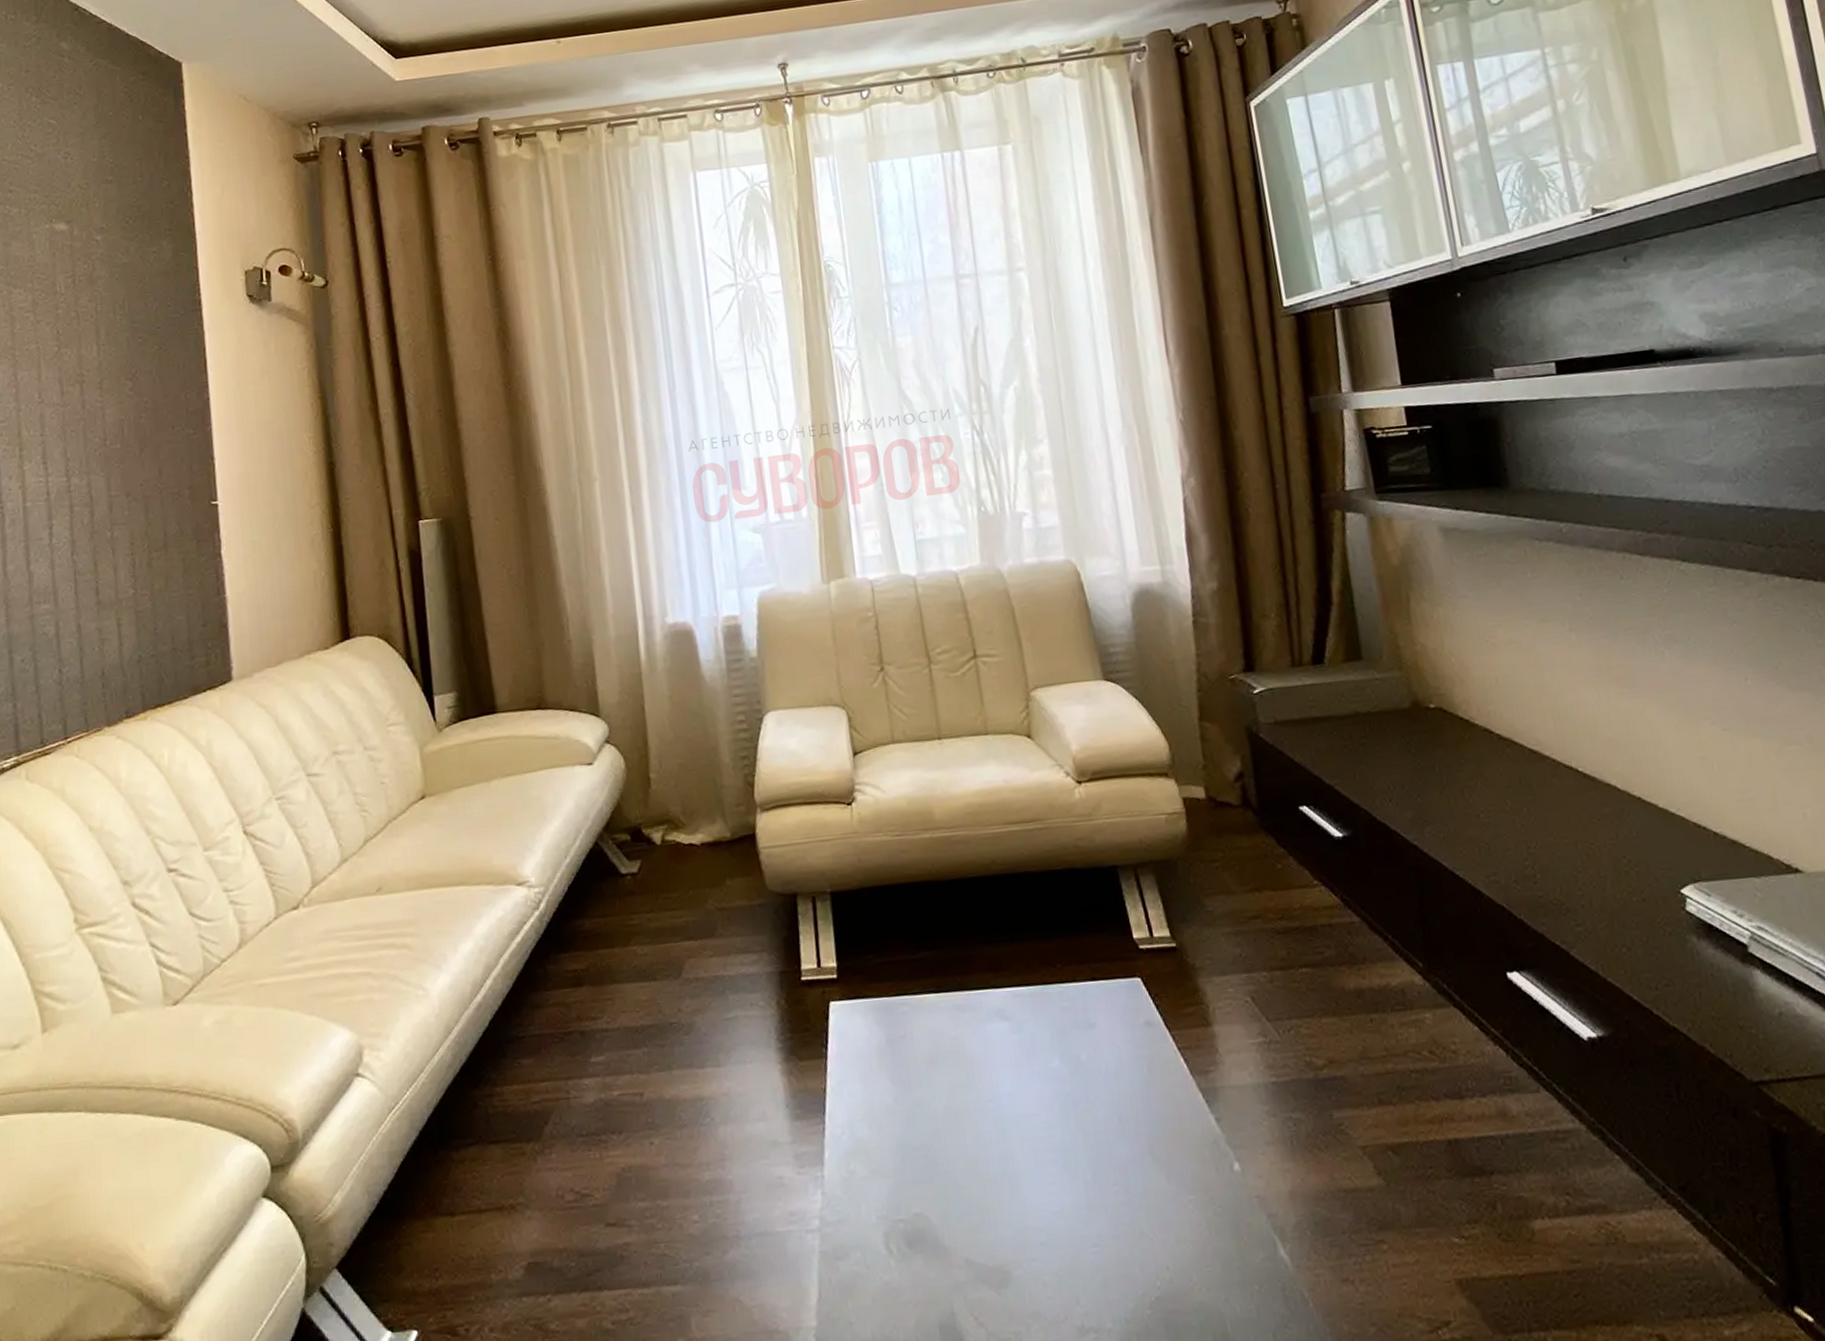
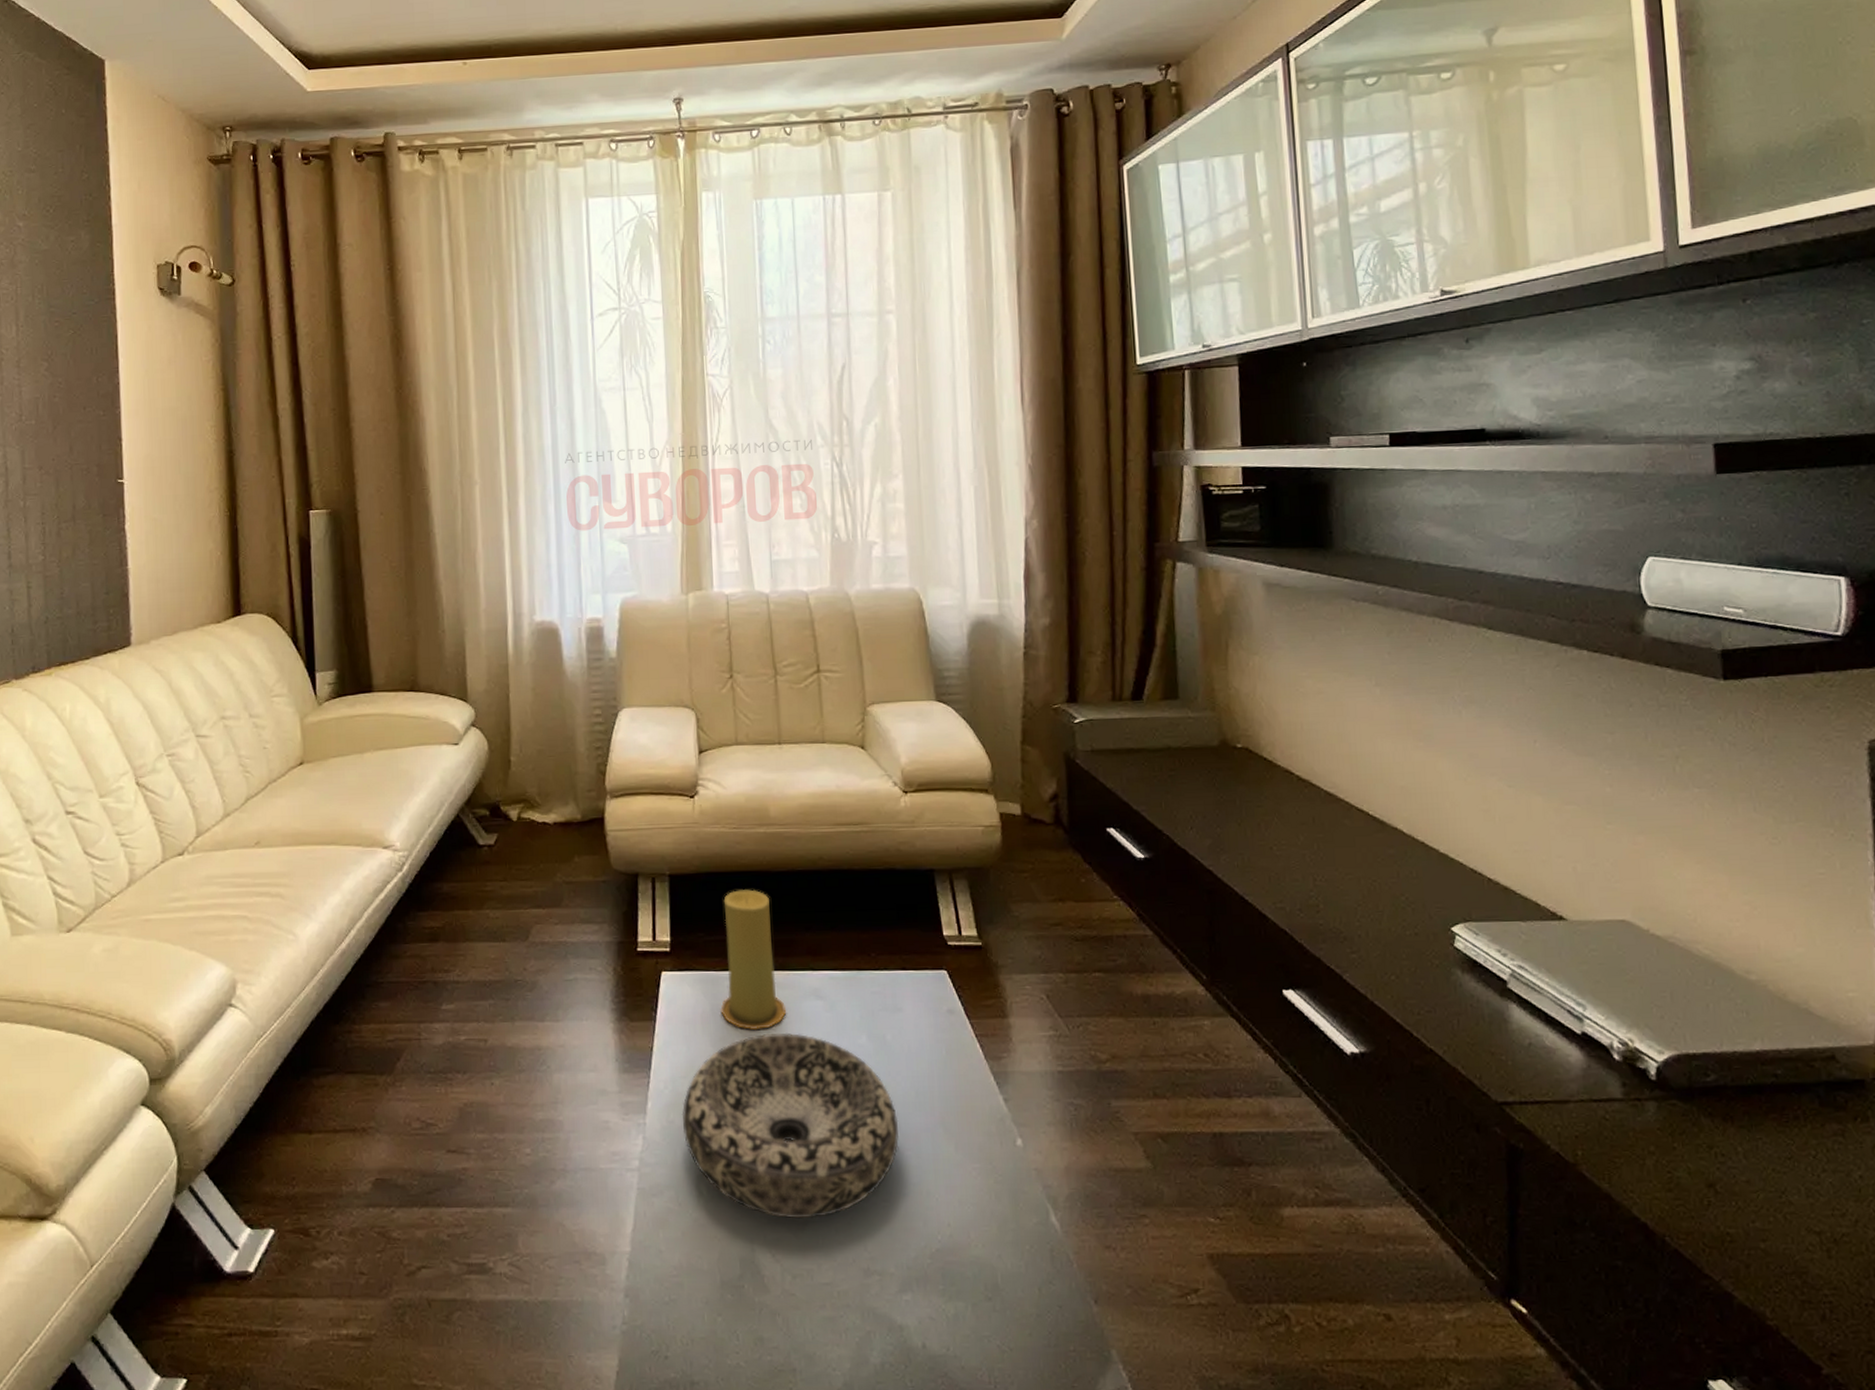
decorative bowl: none [863,1060,1104,1275] -> present [682,1032,899,1219]
candle: none [891,902,970,1061] -> present [720,889,787,1031]

